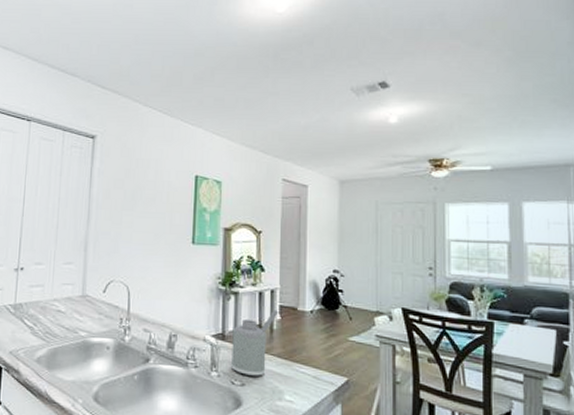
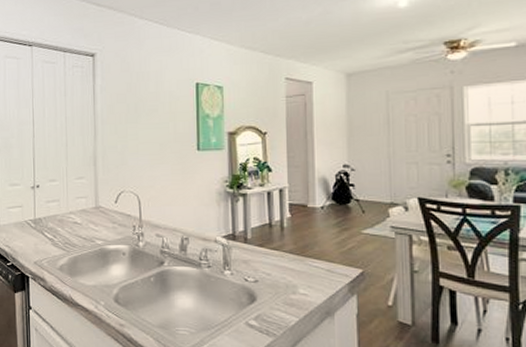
soap dispenser: present [231,310,279,376] -> none [243,208,288,272]

